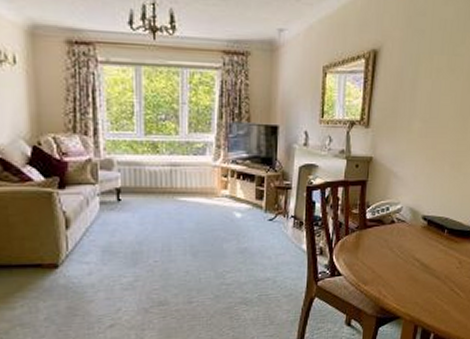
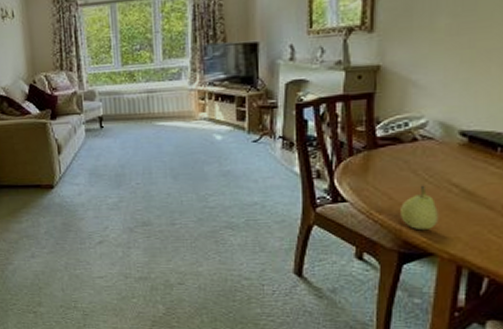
fruit: none [379,260,406,298] -> present [401,185,440,231]

